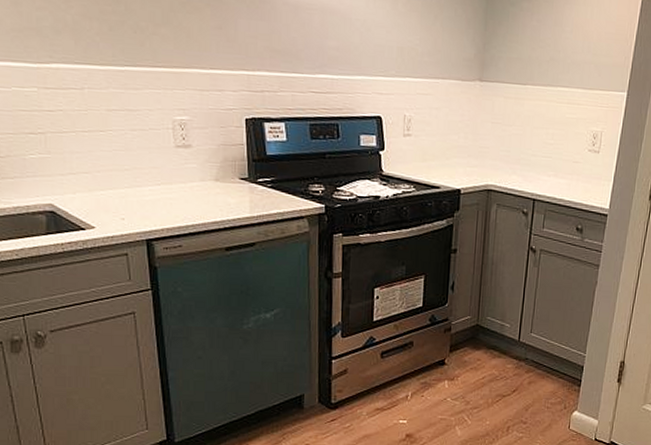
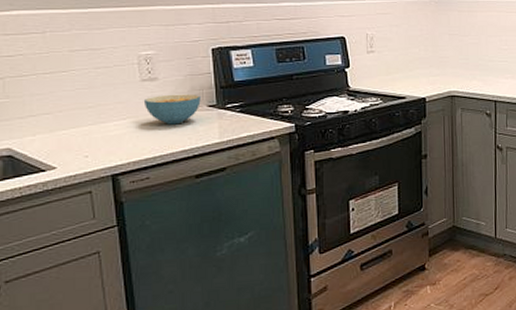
cereal bowl: none [177,163,233,195] -> present [143,94,201,125]

